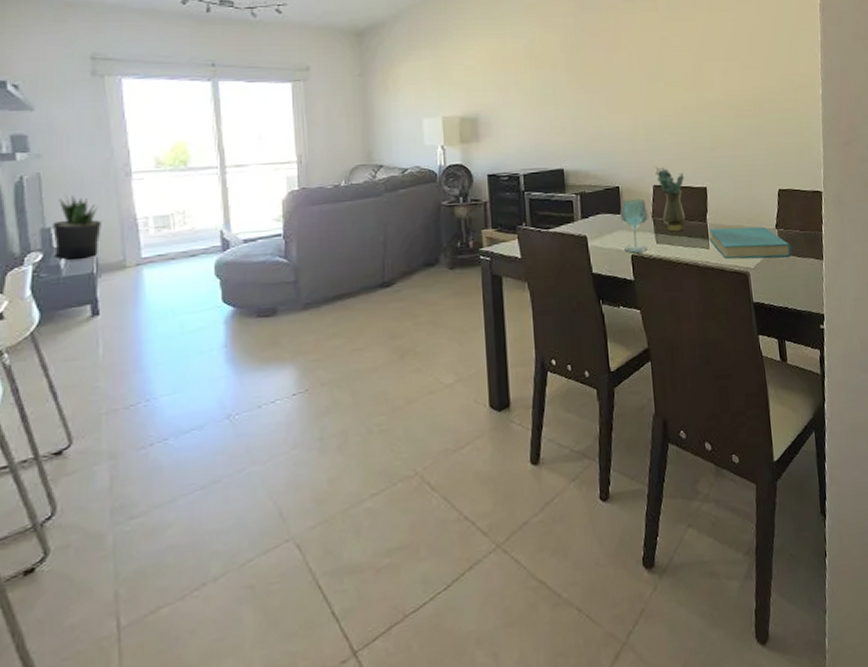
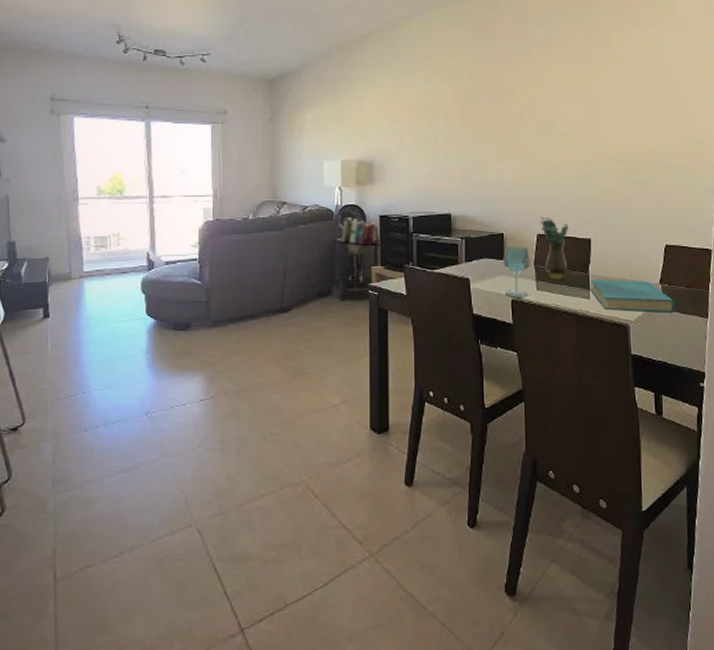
planter: present [53,196,102,260] -> none [16,216,54,269]
books: none [447,178,489,209] -> present [342,217,379,247]

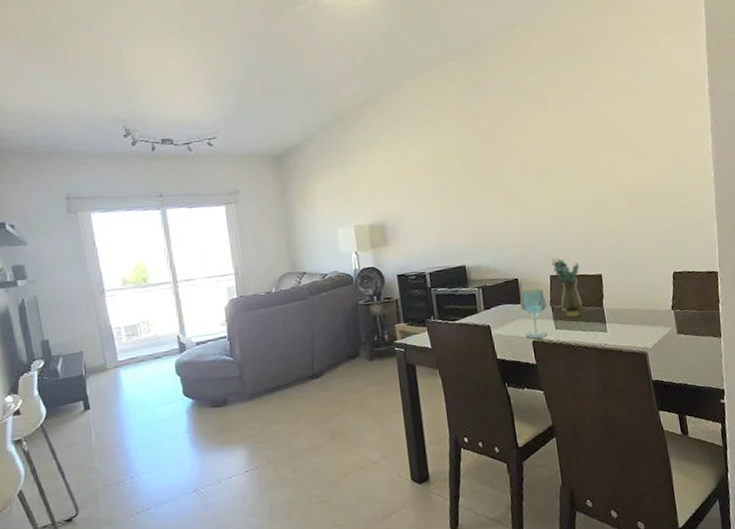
books: present [342,217,379,247] -> none [363,279,400,306]
book: present [590,280,676,313] -> none [606,308,689,342]

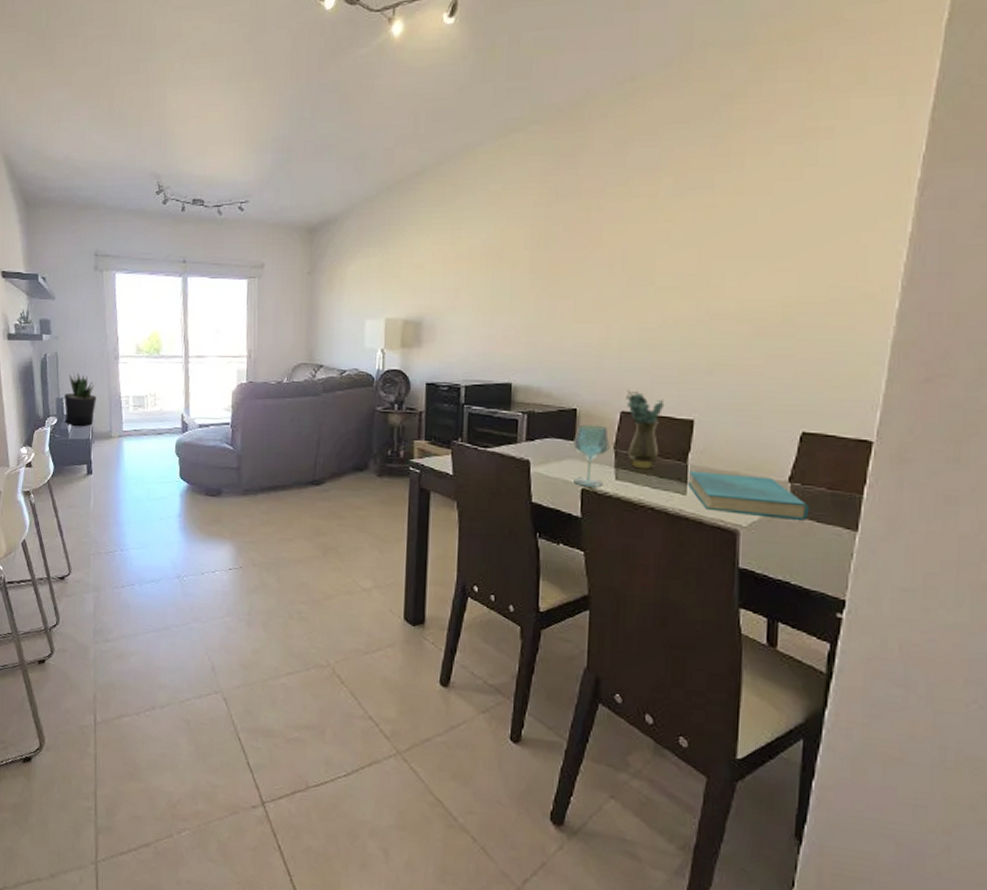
planter: none [49,313,86,365] -> present [64,373,97,426]
book: none [606,308,689,342] -> present [687,472,810,520]

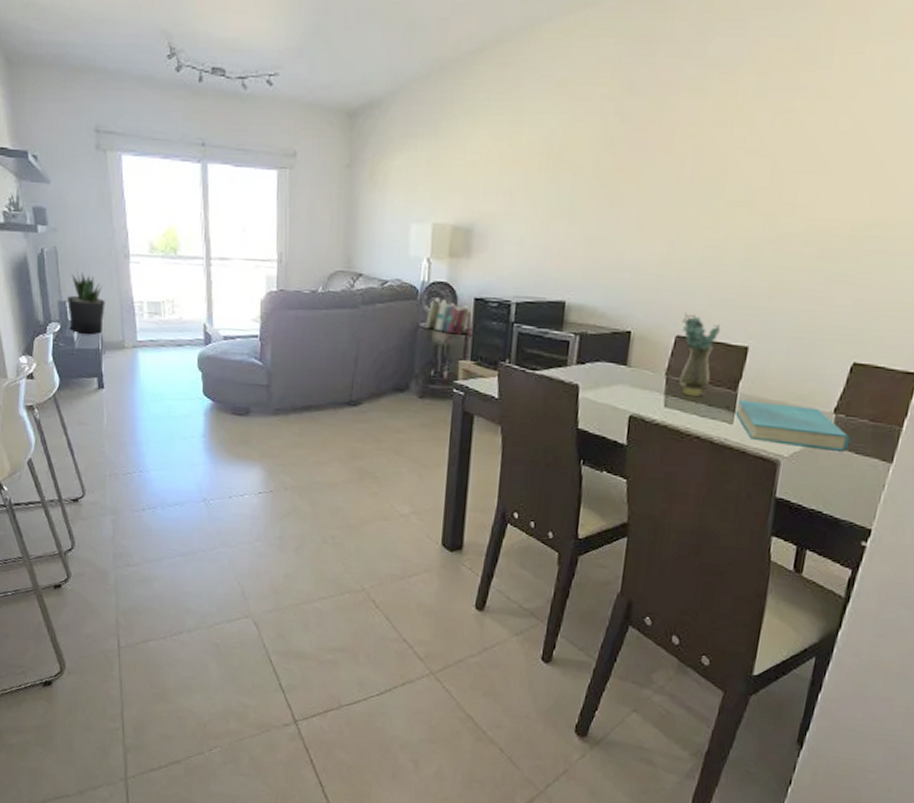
books: none [382,384,425,419] -> present [425,297,472,337]
wine glass: present [573,424,610,487] -> none [622,348,662,415]

